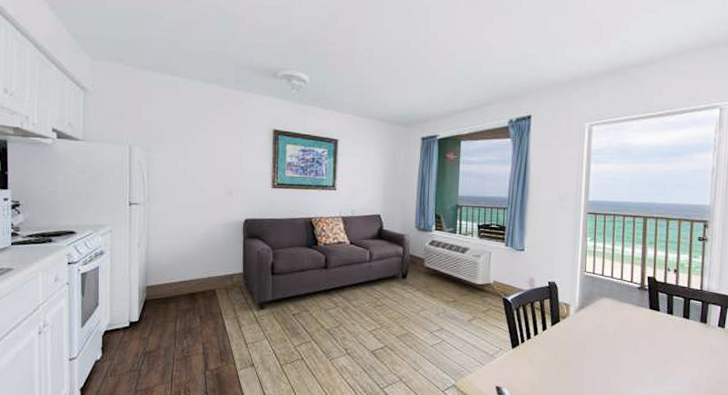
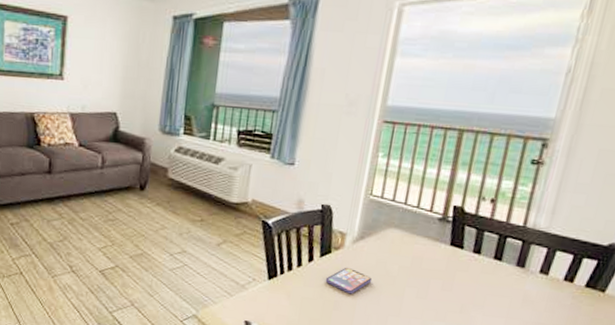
smartphone: none [557,333,594,356] -> present [325,267,372,295]

